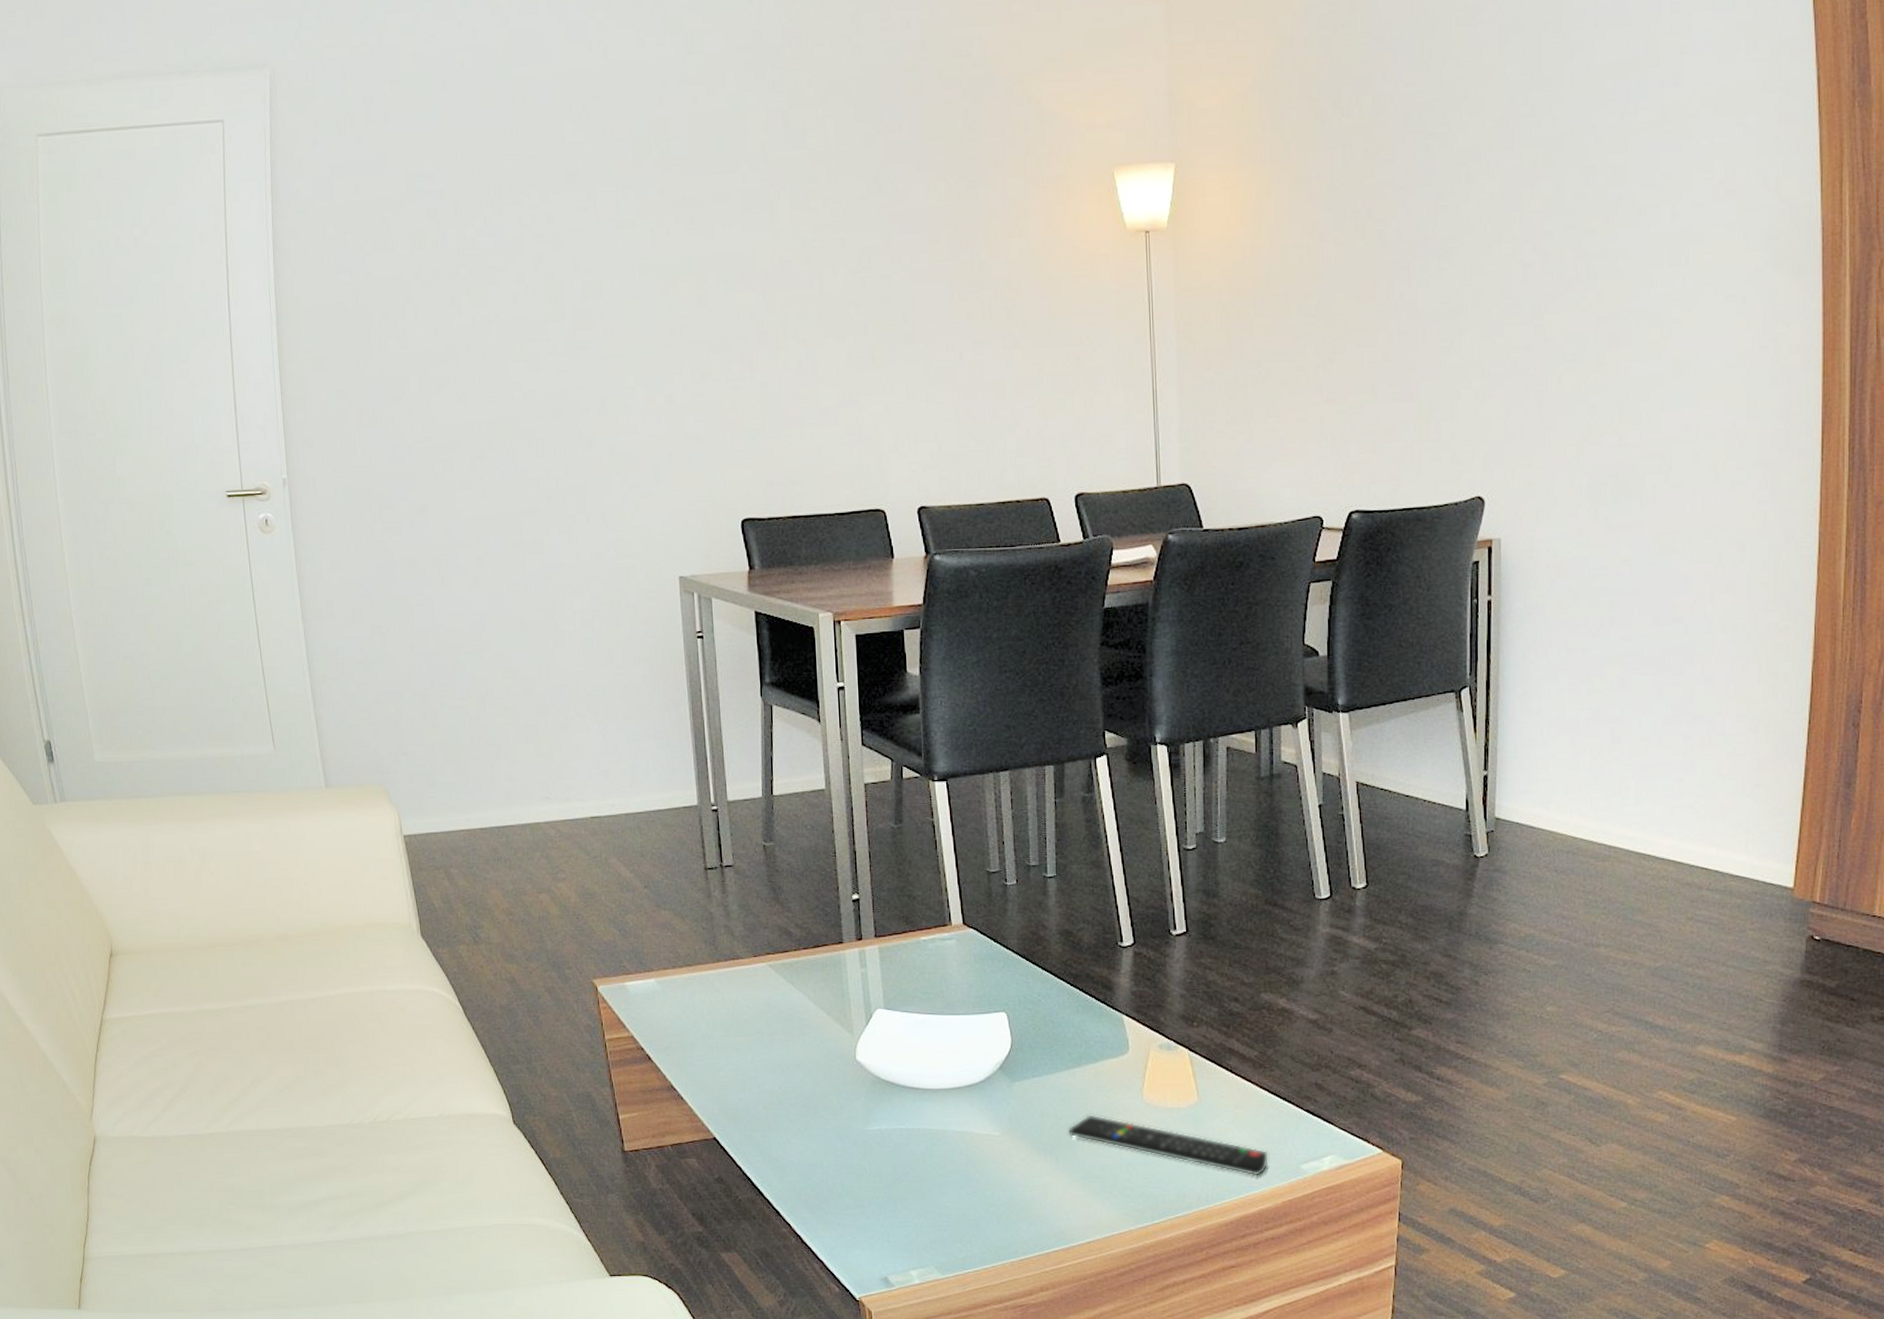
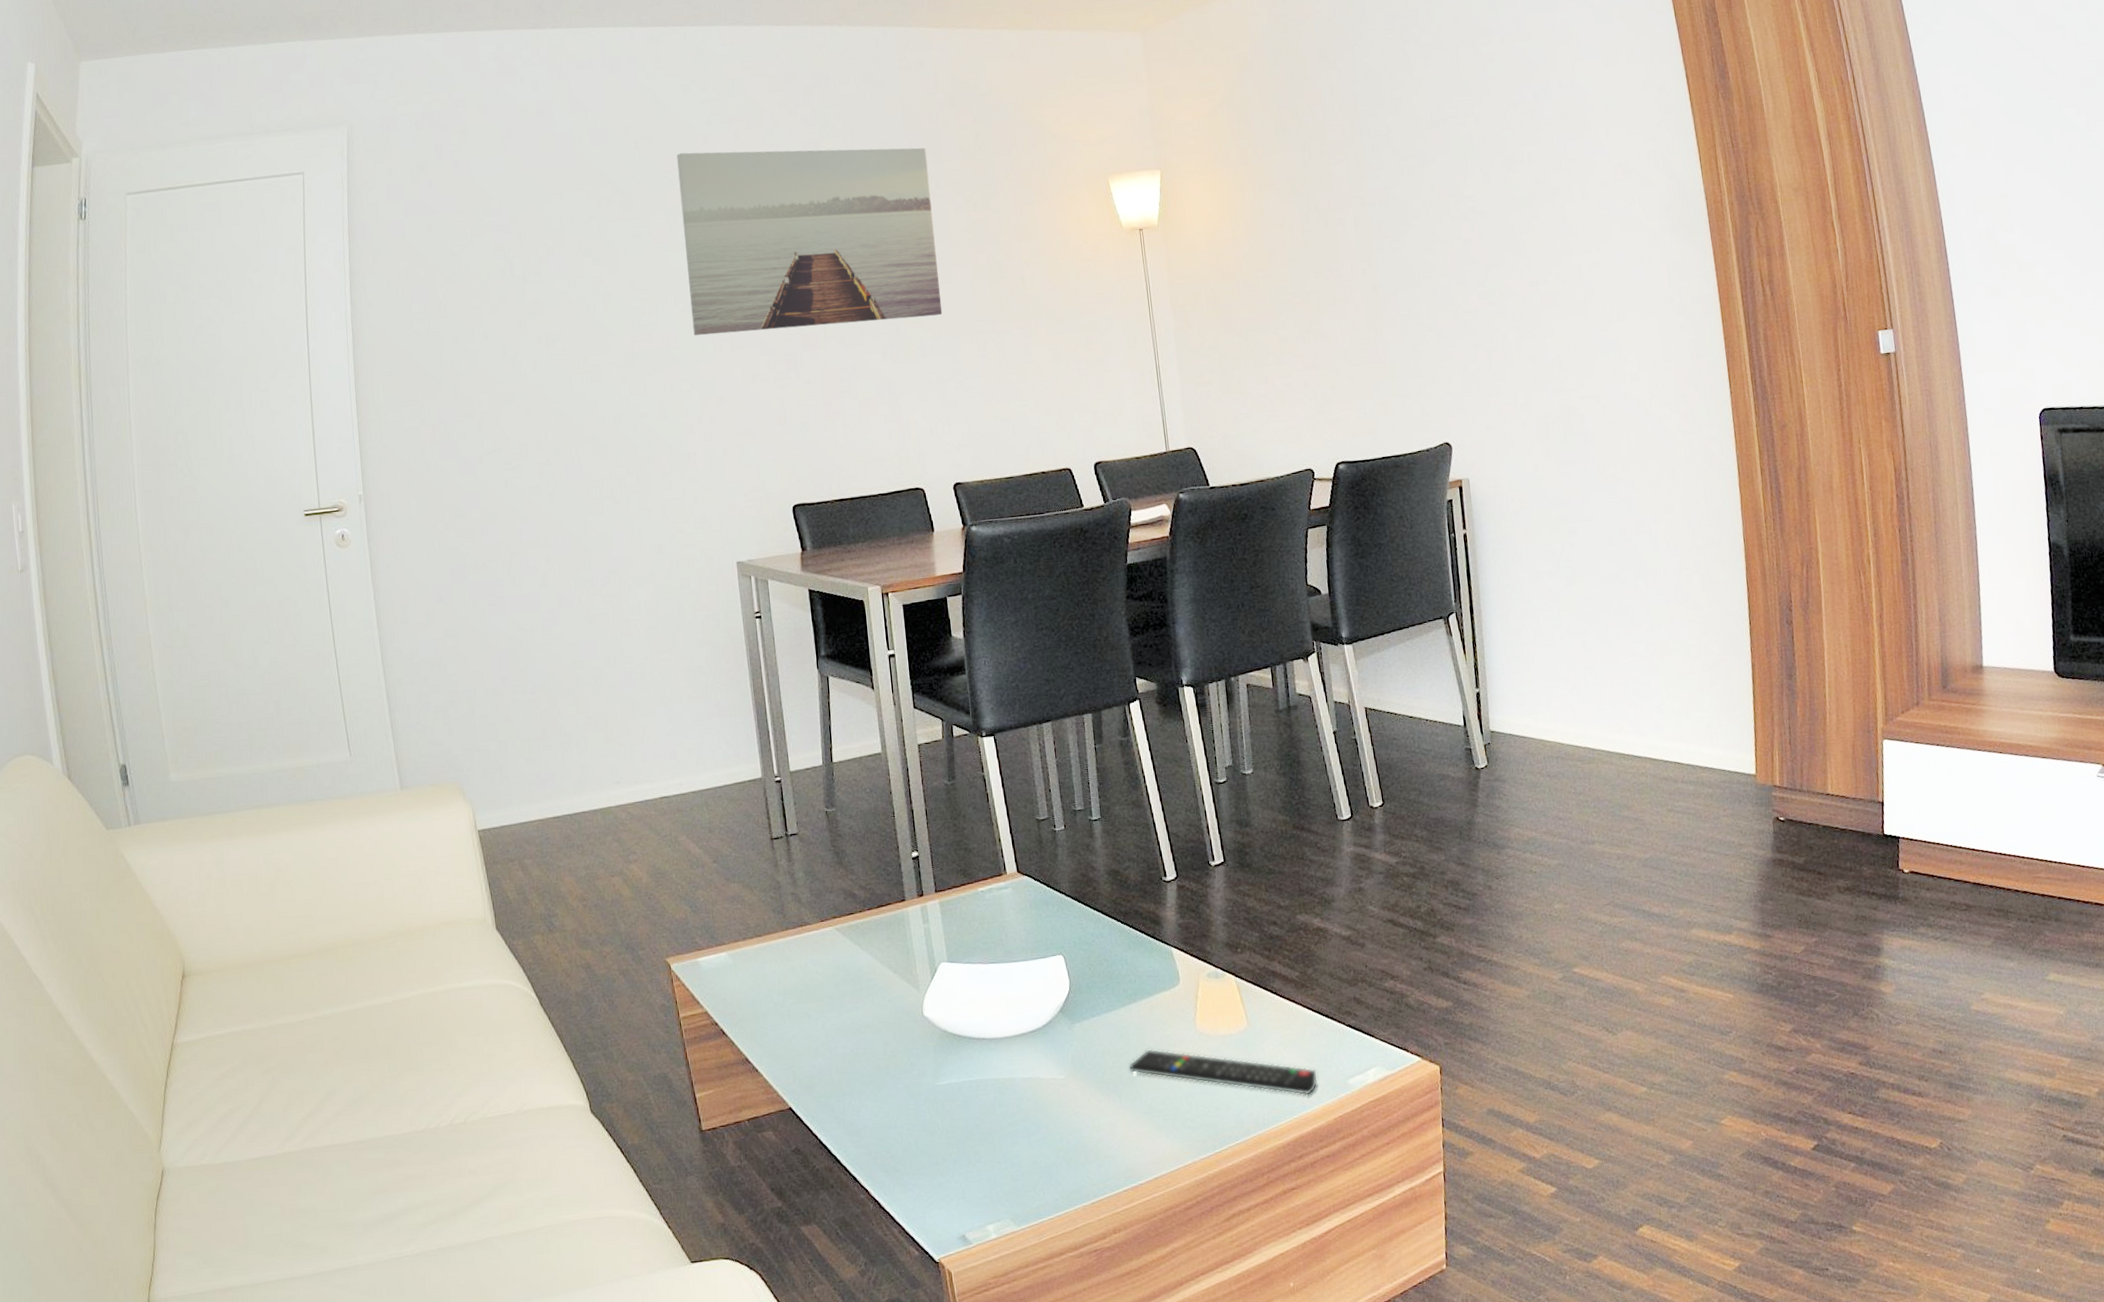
wall art: none [628,117,916,326] -> present [677,148,943,336]

